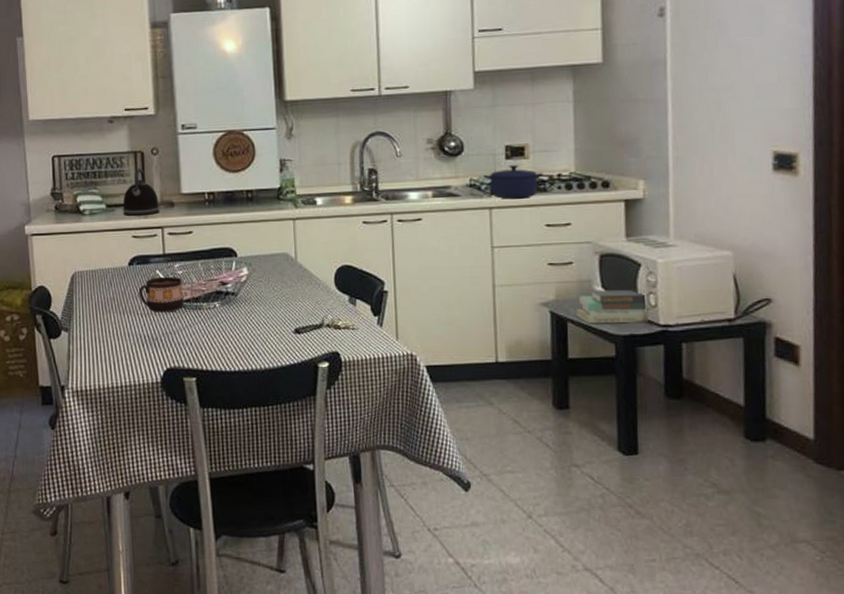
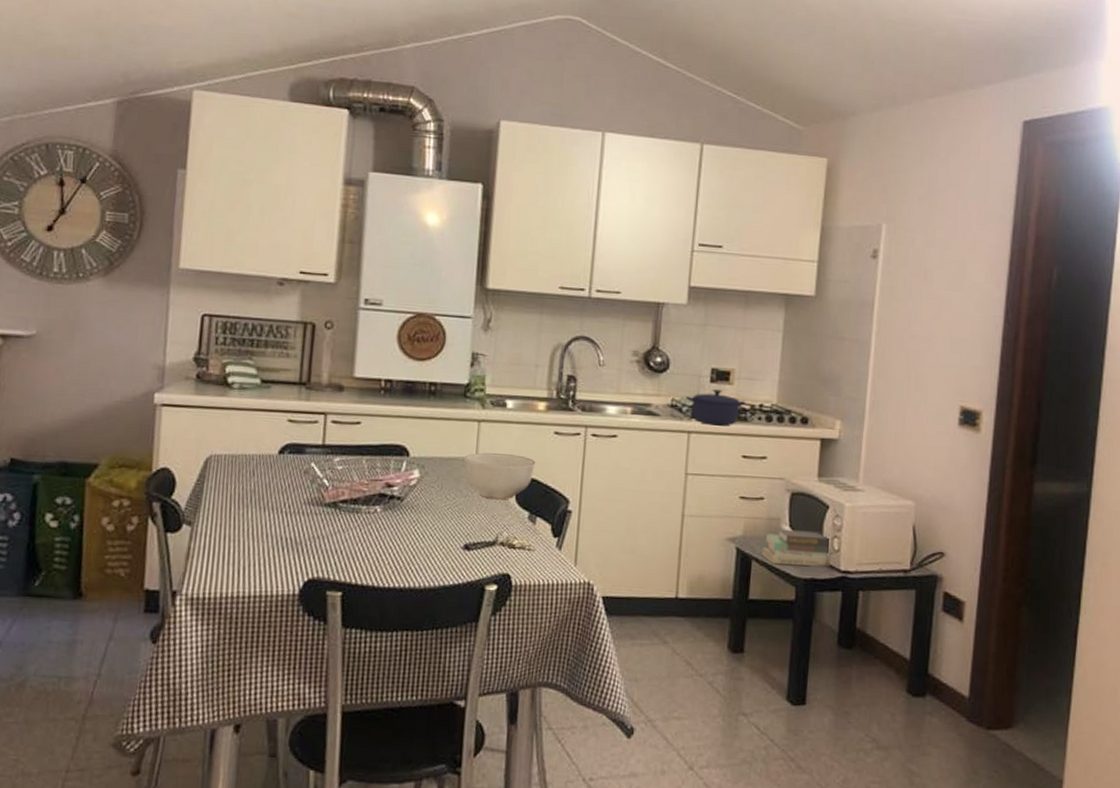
kettle: present [123,168,160,217] -> none [280,341,326,399]
cup: present [138,276,184,313] -> none [285,470,341,513]
bowl: none [285,246,349,287] -> present [464,452,536,500]

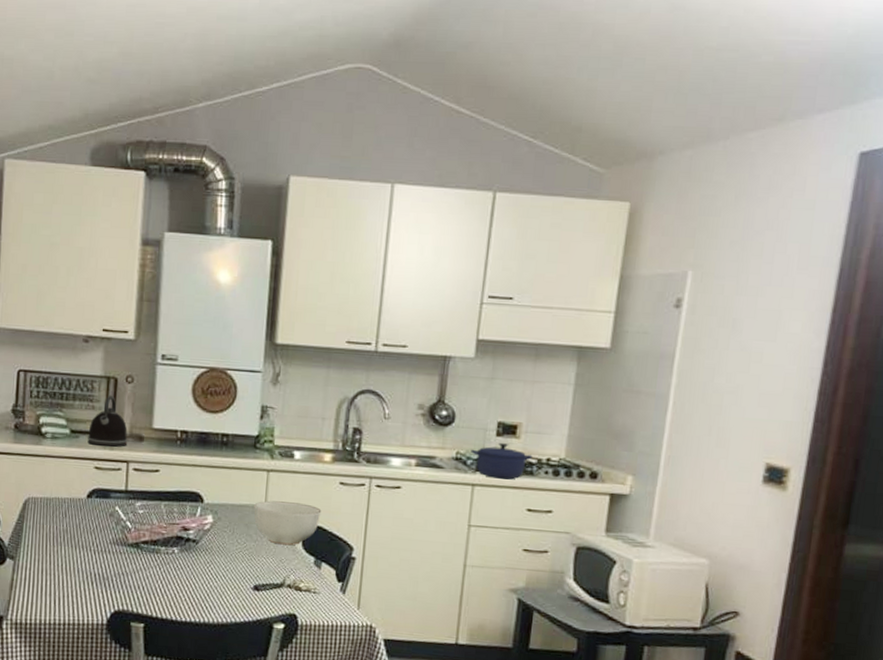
kettle: none [280,341,326,399] -> present [87,395,128,448]
books: present [761,529,832,567] -> none [543,582,618,621]

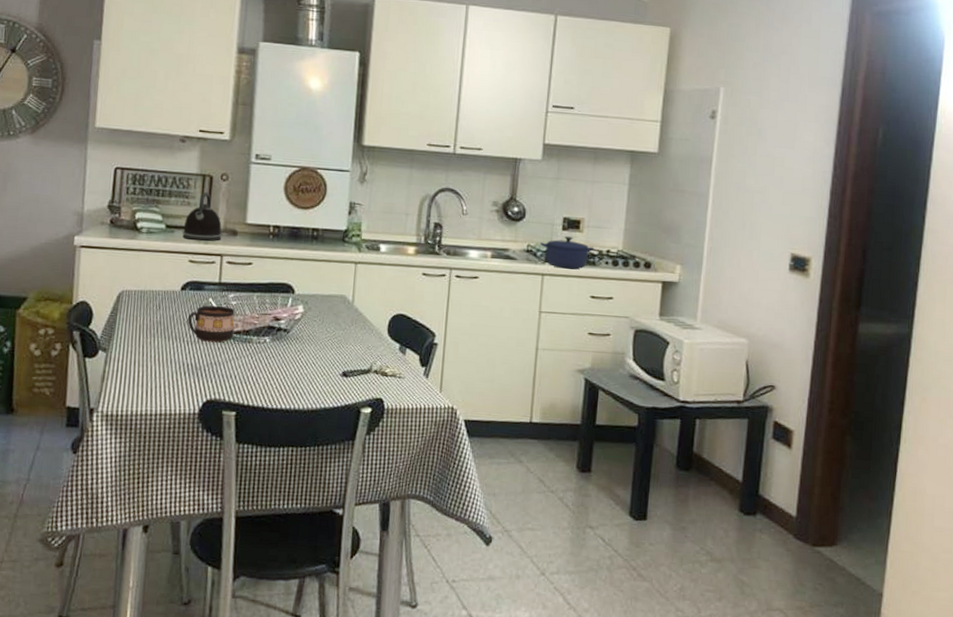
cup: none [93,513,142,553] -> present [187,305,235,343]
bowl: present [254,500,322,546] -> none [342,291,406,333]

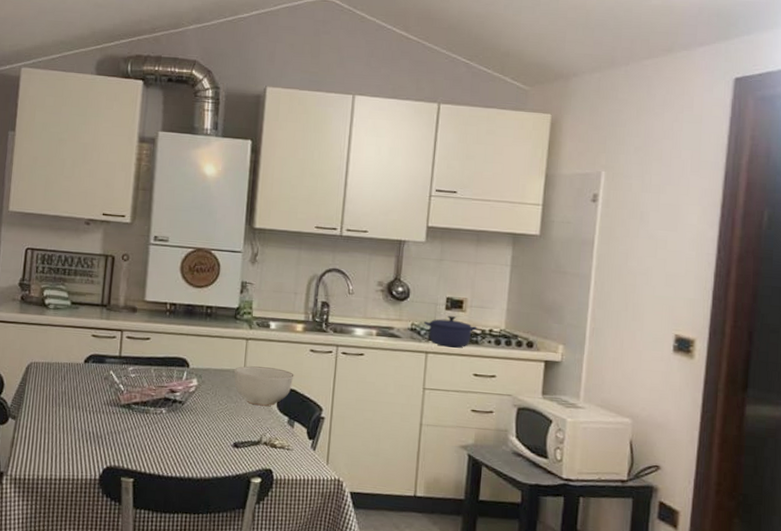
kettle: present [182,191,222,242] -> none [86,271,123,318]
cup: present [187,305,235,343] -> none [89,377,134,413]
bowl: none [342,291,406,333] -> present [234,366,294,407]

